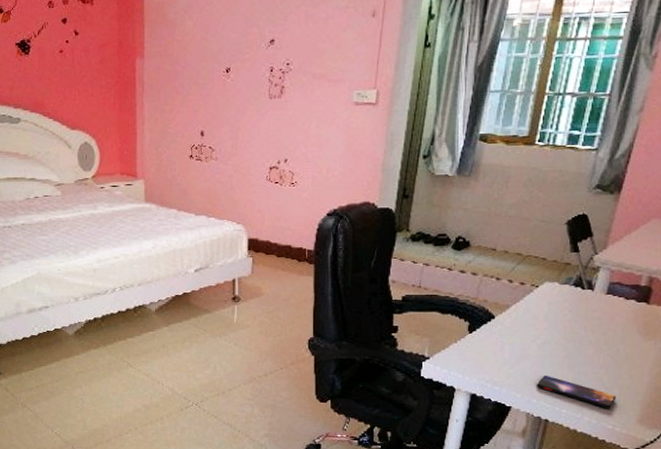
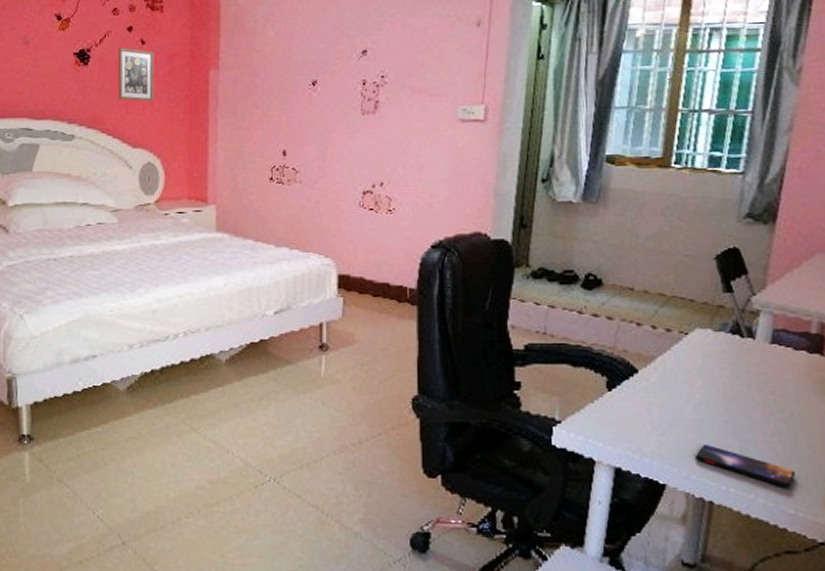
picture frame: none [55,38,87,89] -> present [118,48,154,102]

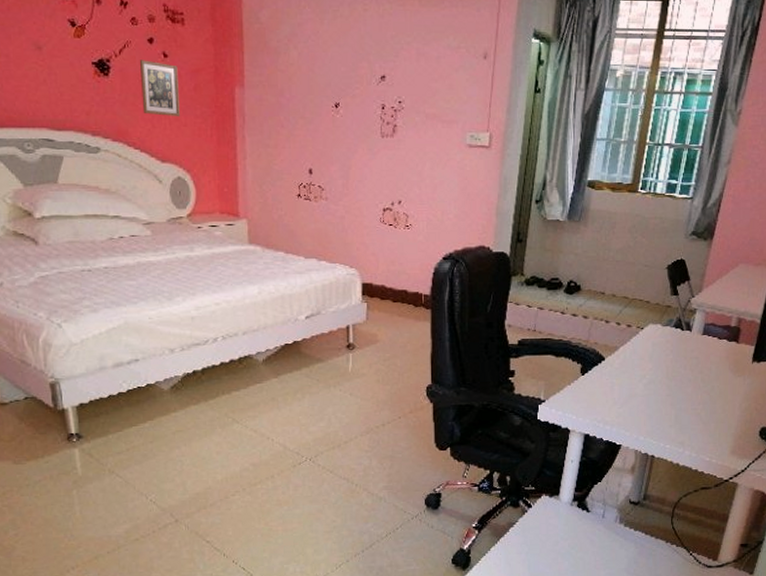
smartphone: present [694,445,796,487] -> none [643,413,713,442]

